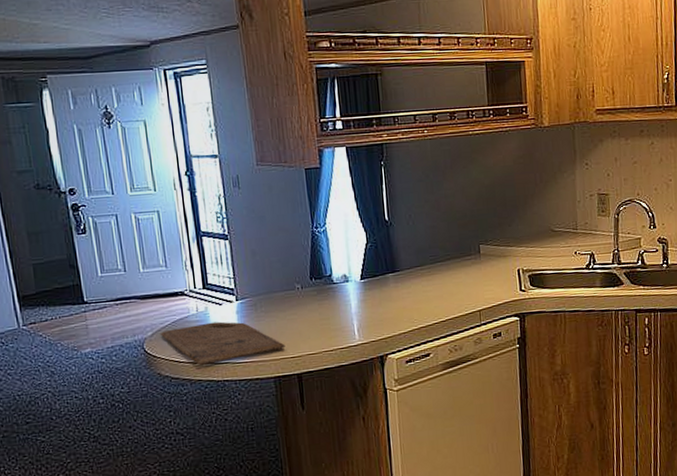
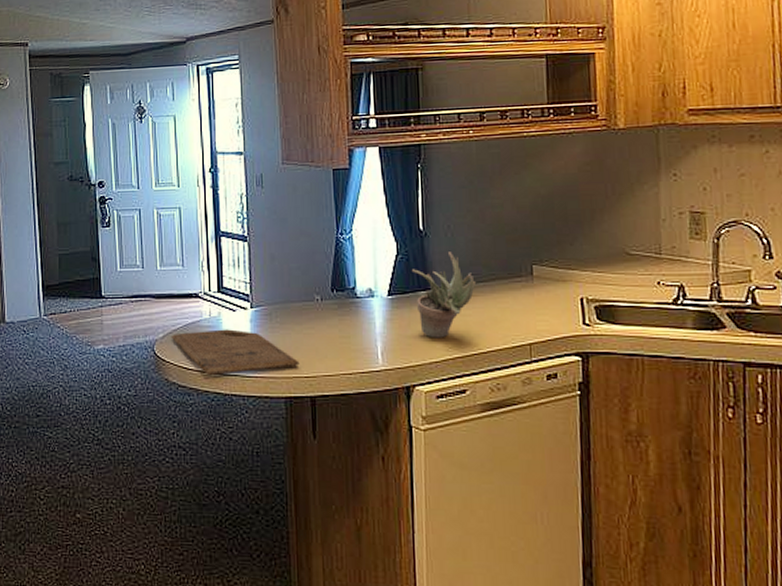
succulent plant: none [380,238,435,313] -> present [411,252,477,338]

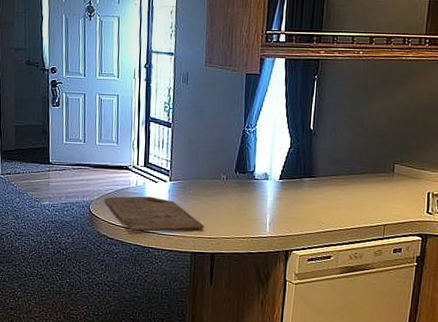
succulent plant: present [411,252,477,338] -> none [300,149,350,216]

